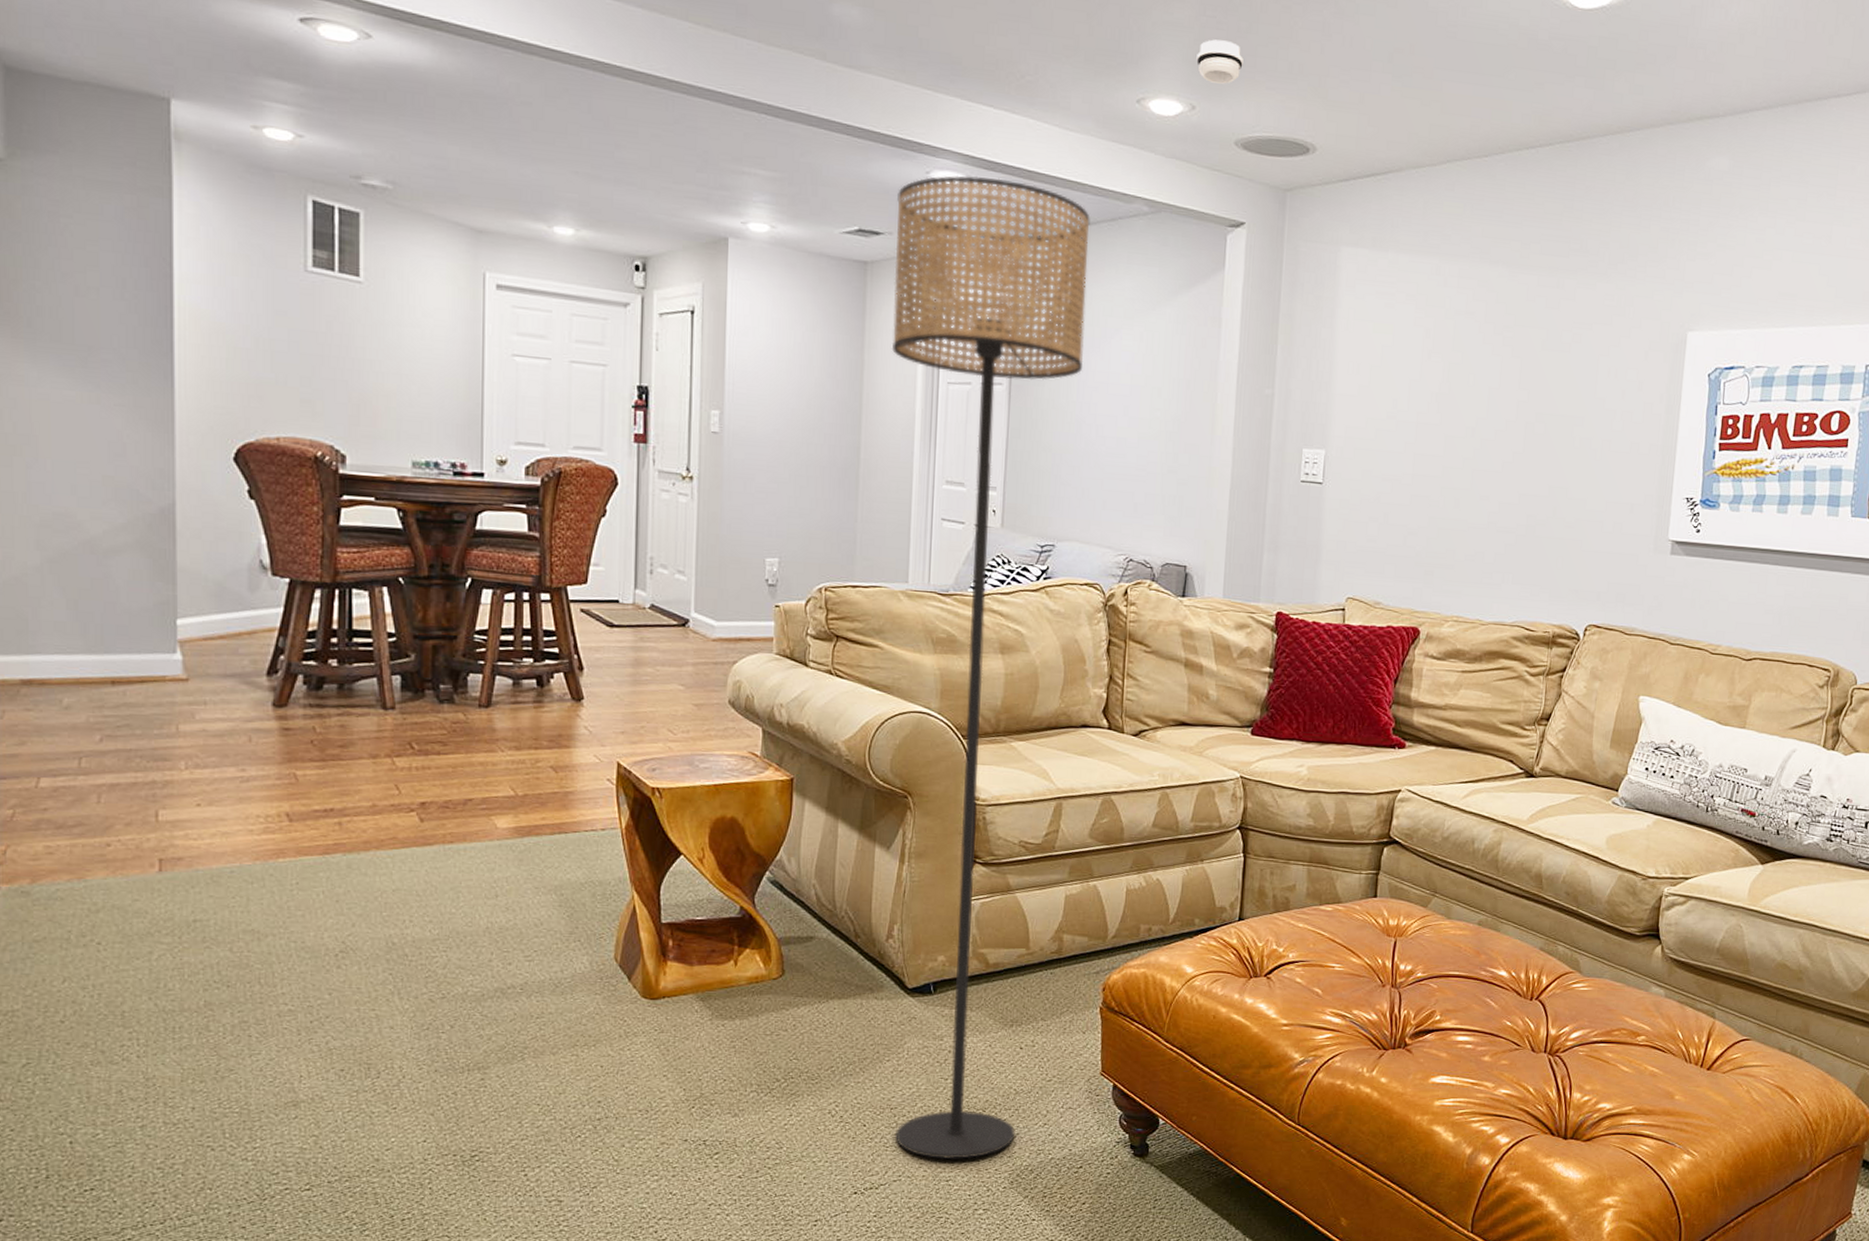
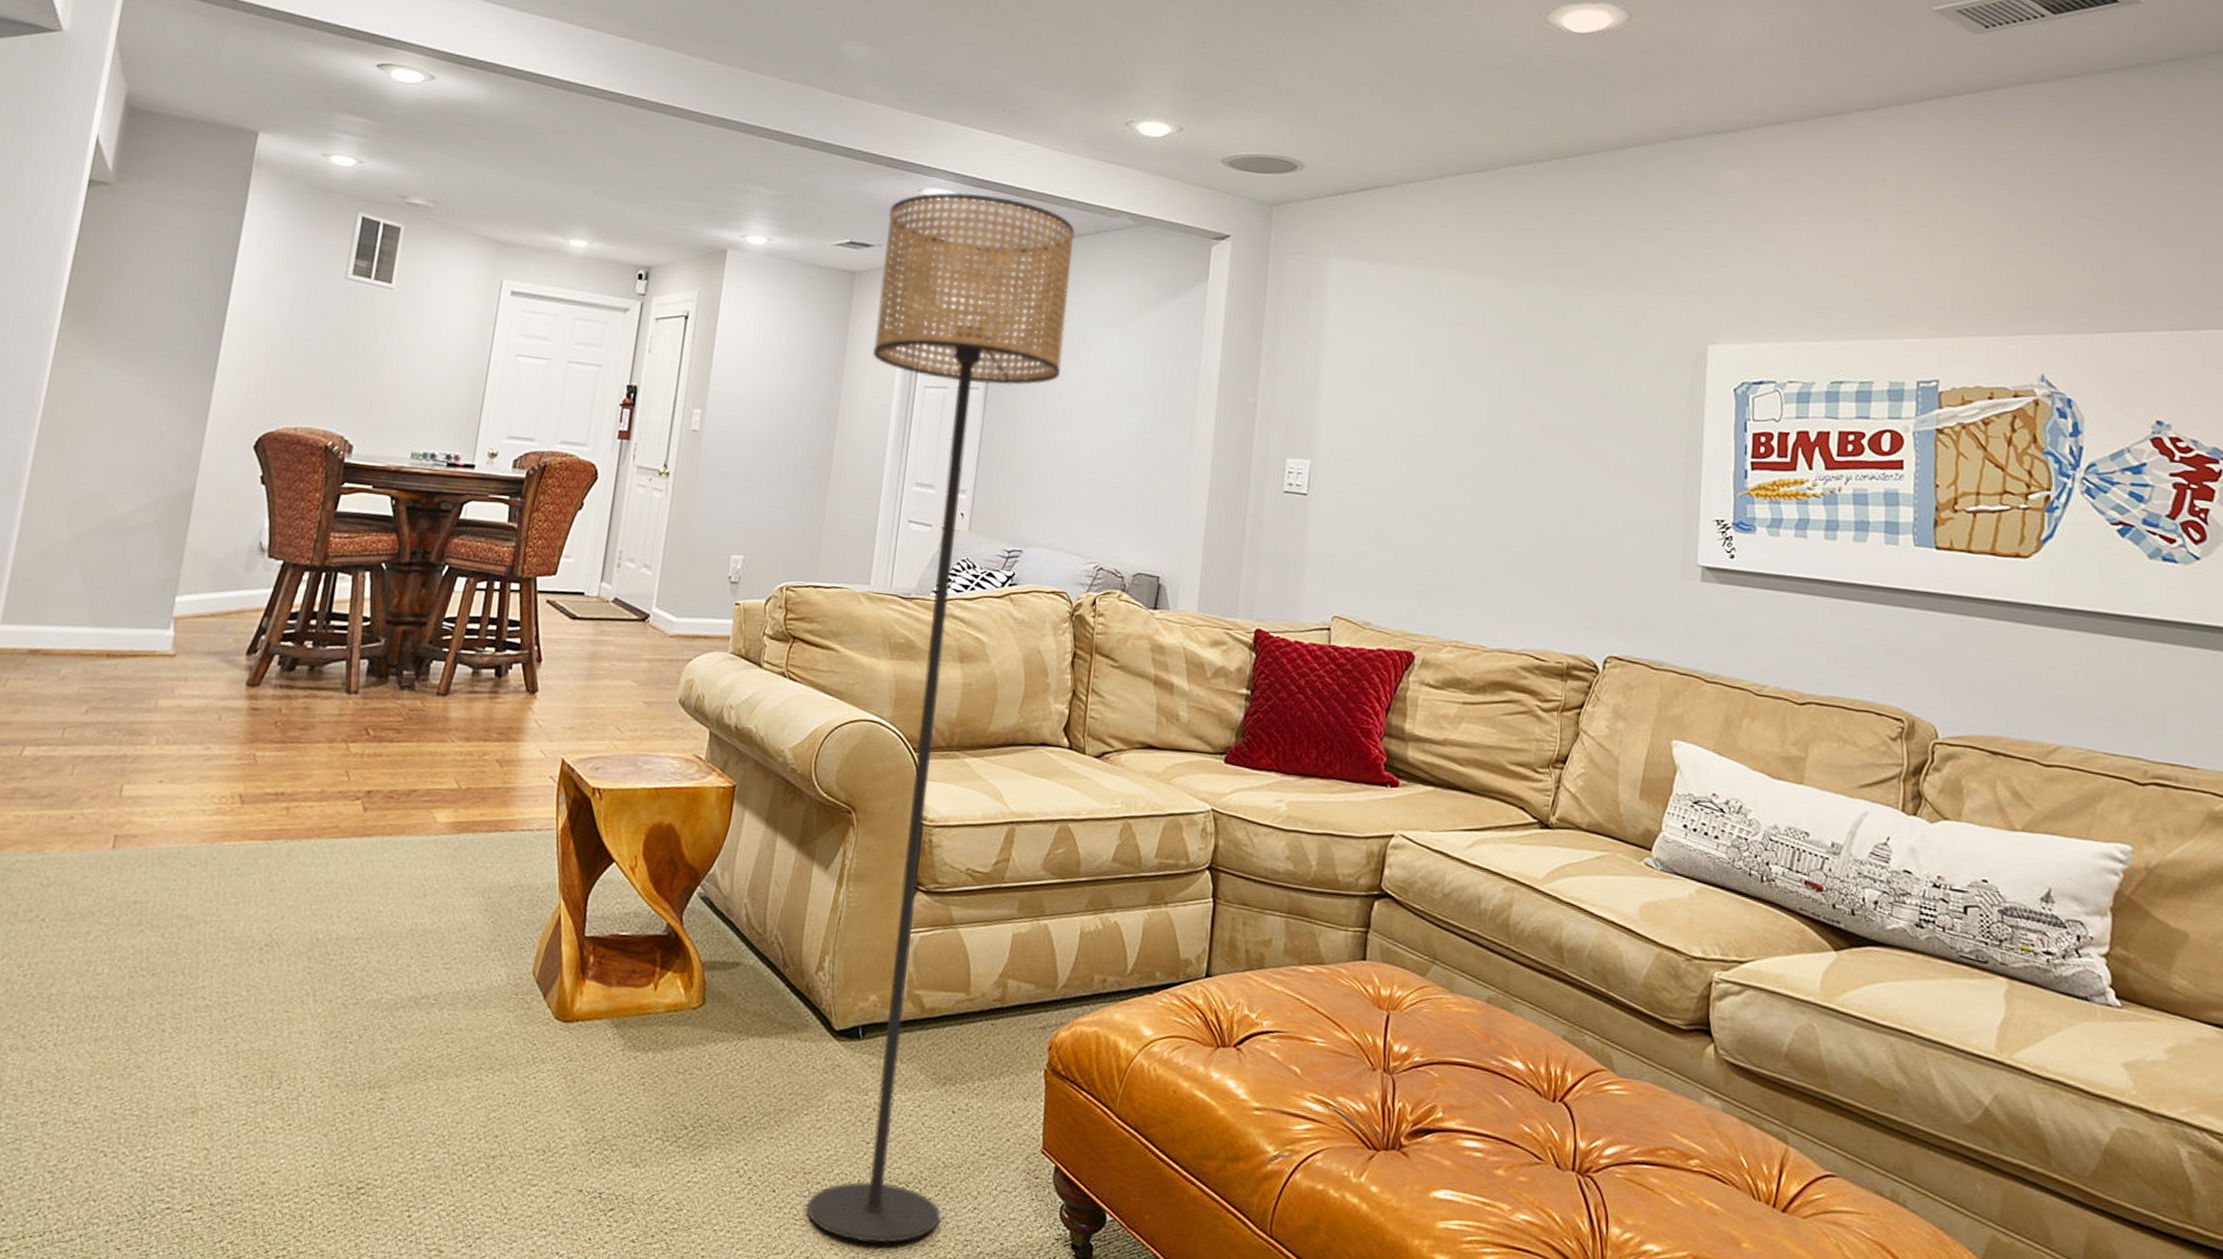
smoke detector: present [1196,39,1243,84] -> none [1185,67,1232,108]

